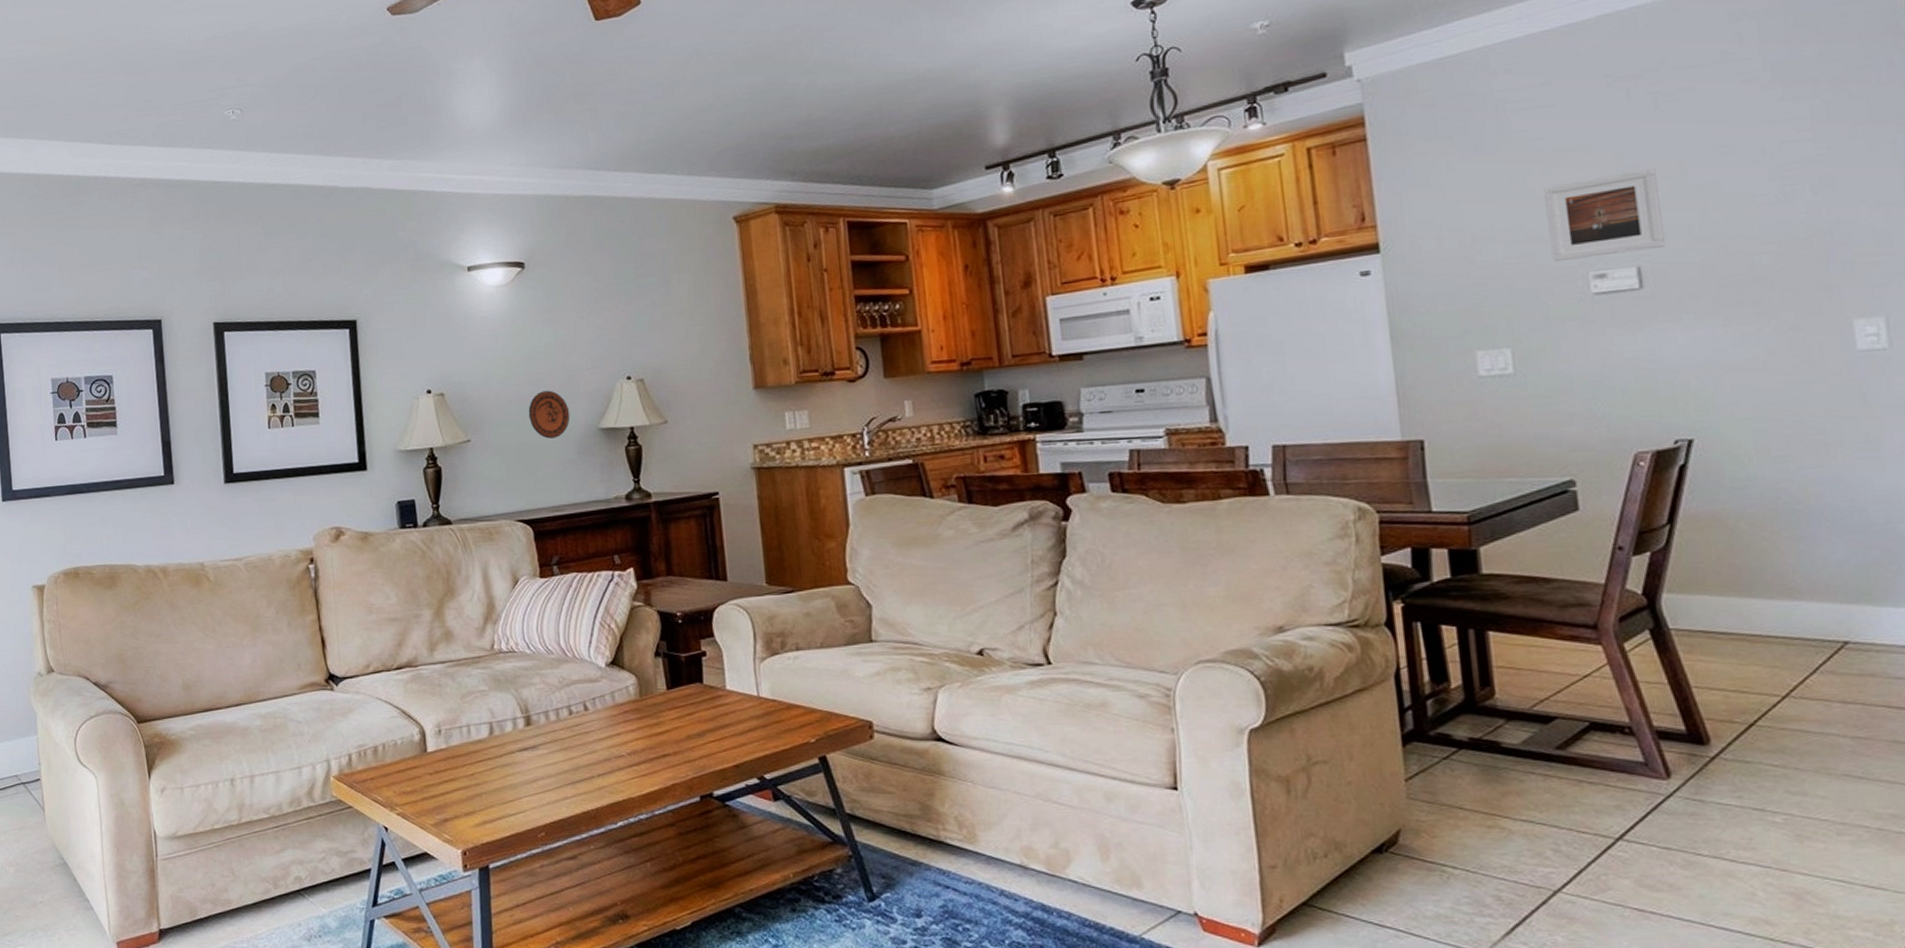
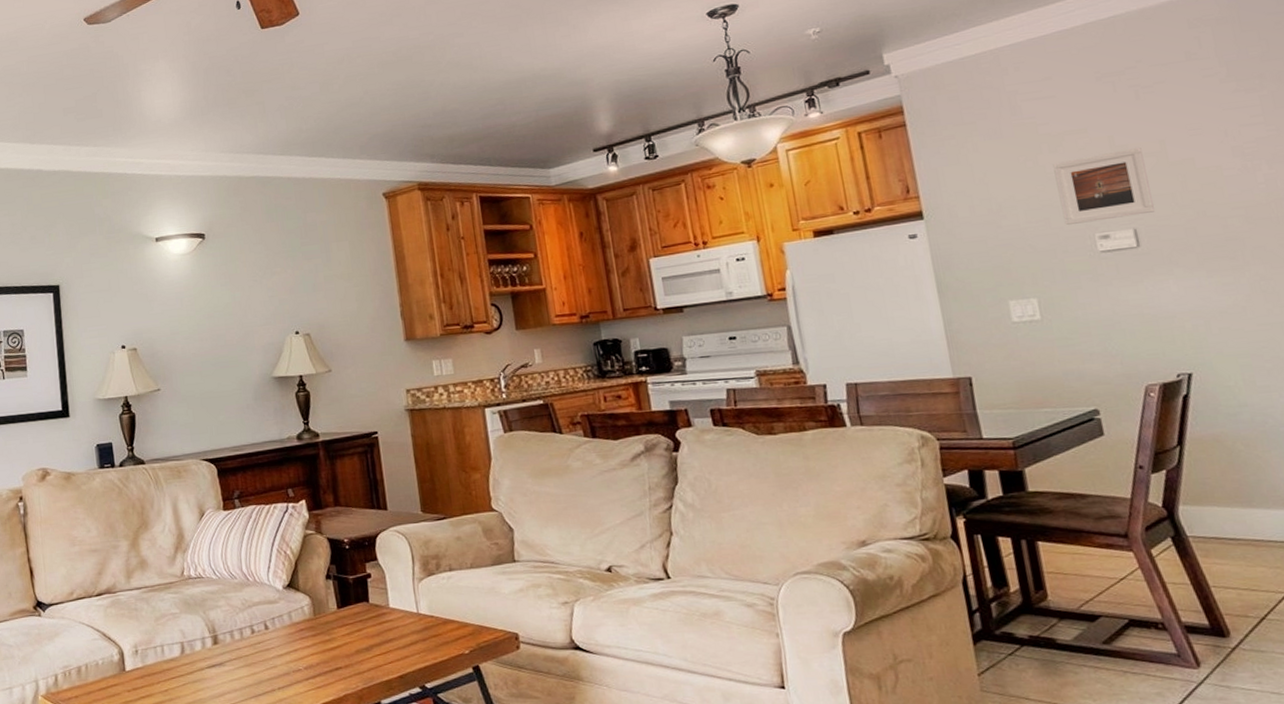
decorative plate: present [528,390,570,439] -> none [210,344,247,387]

